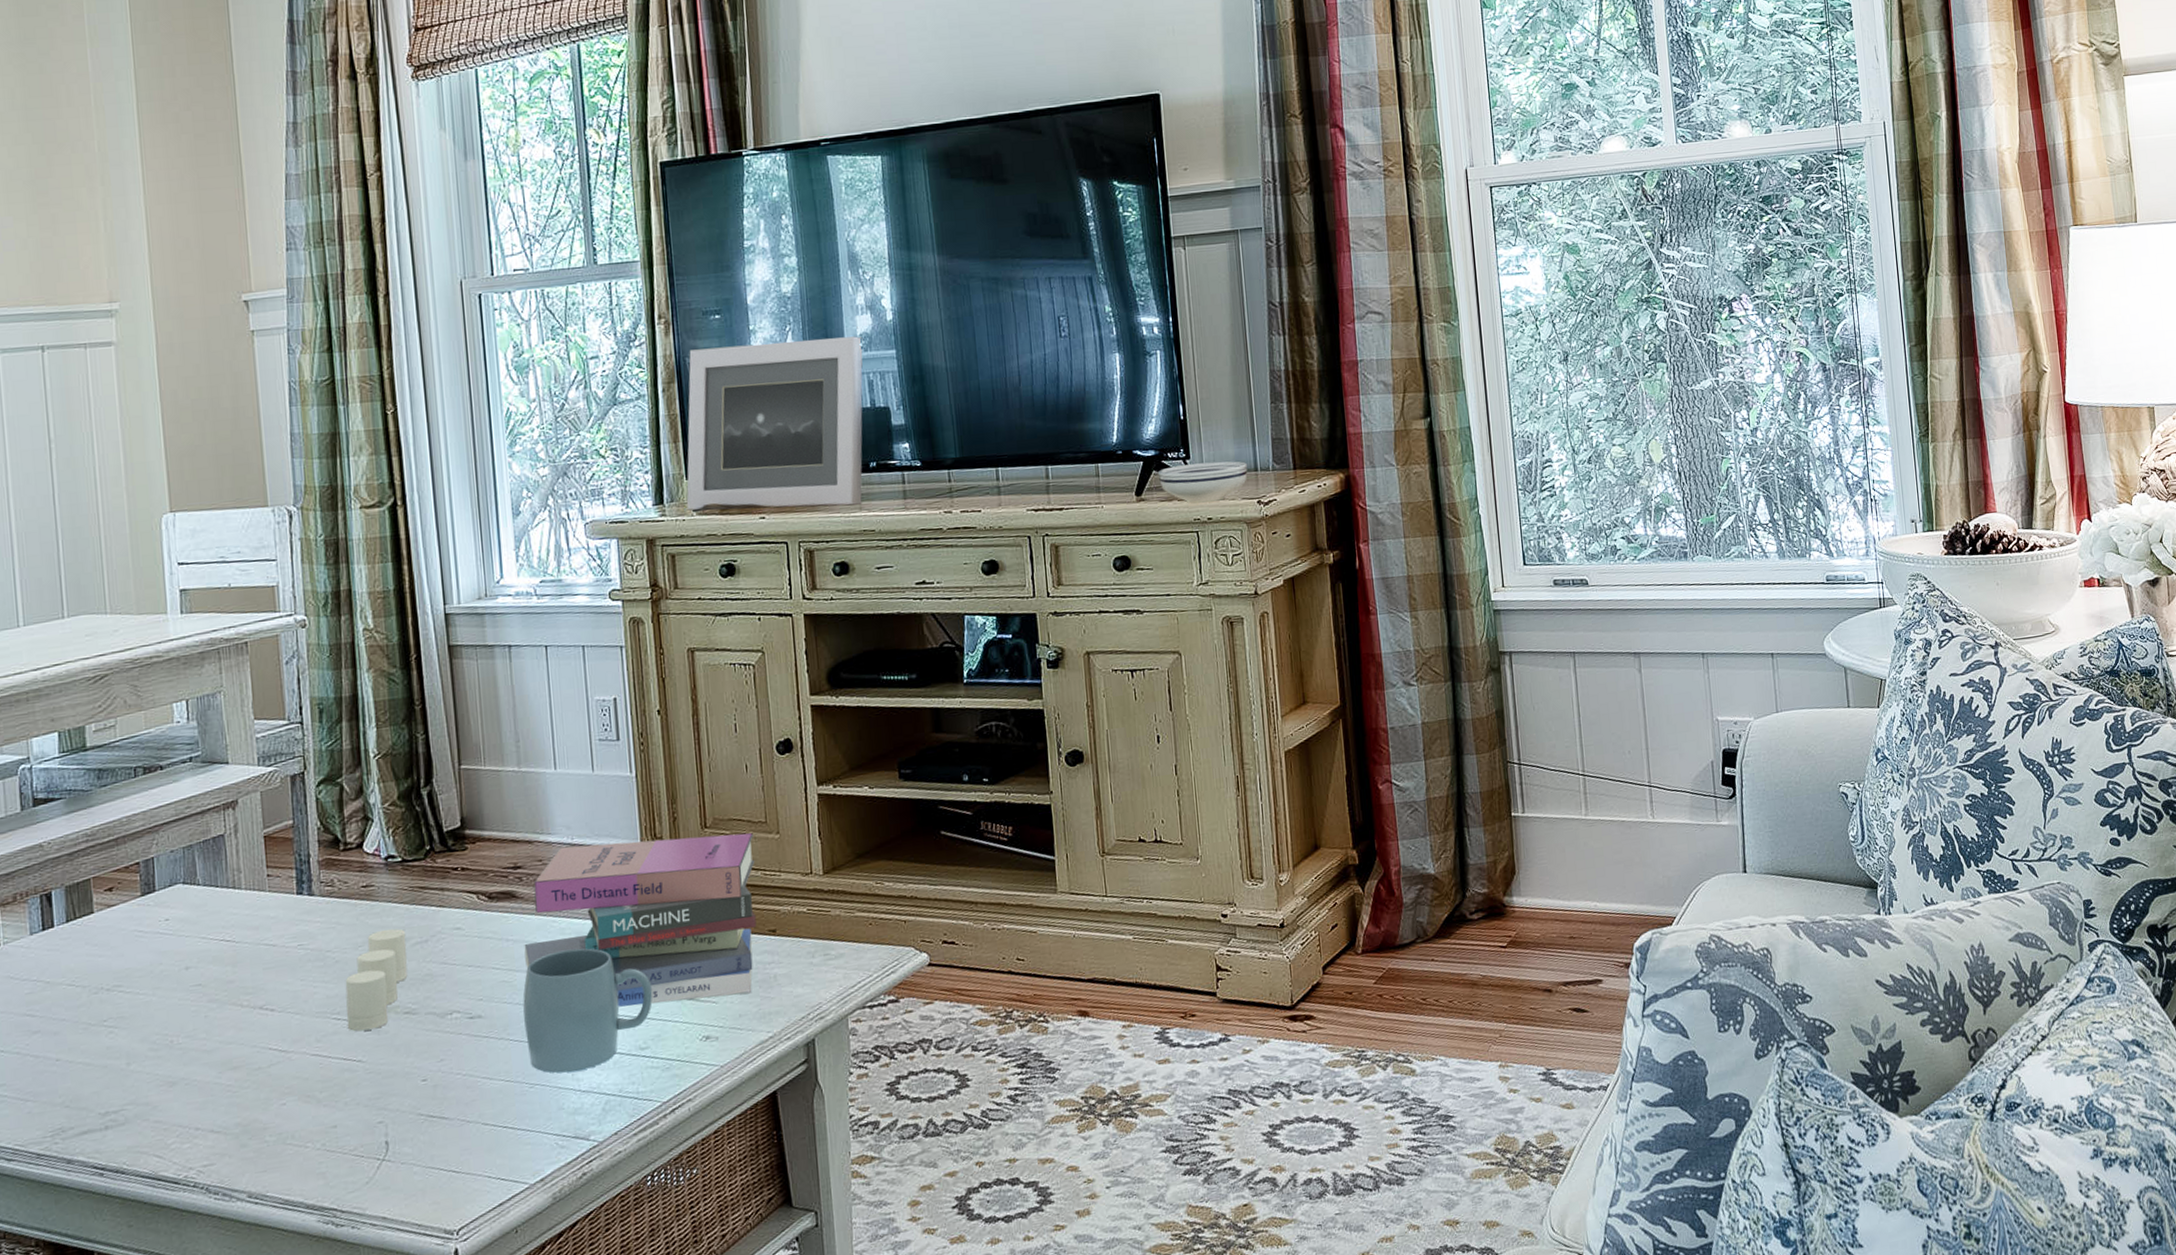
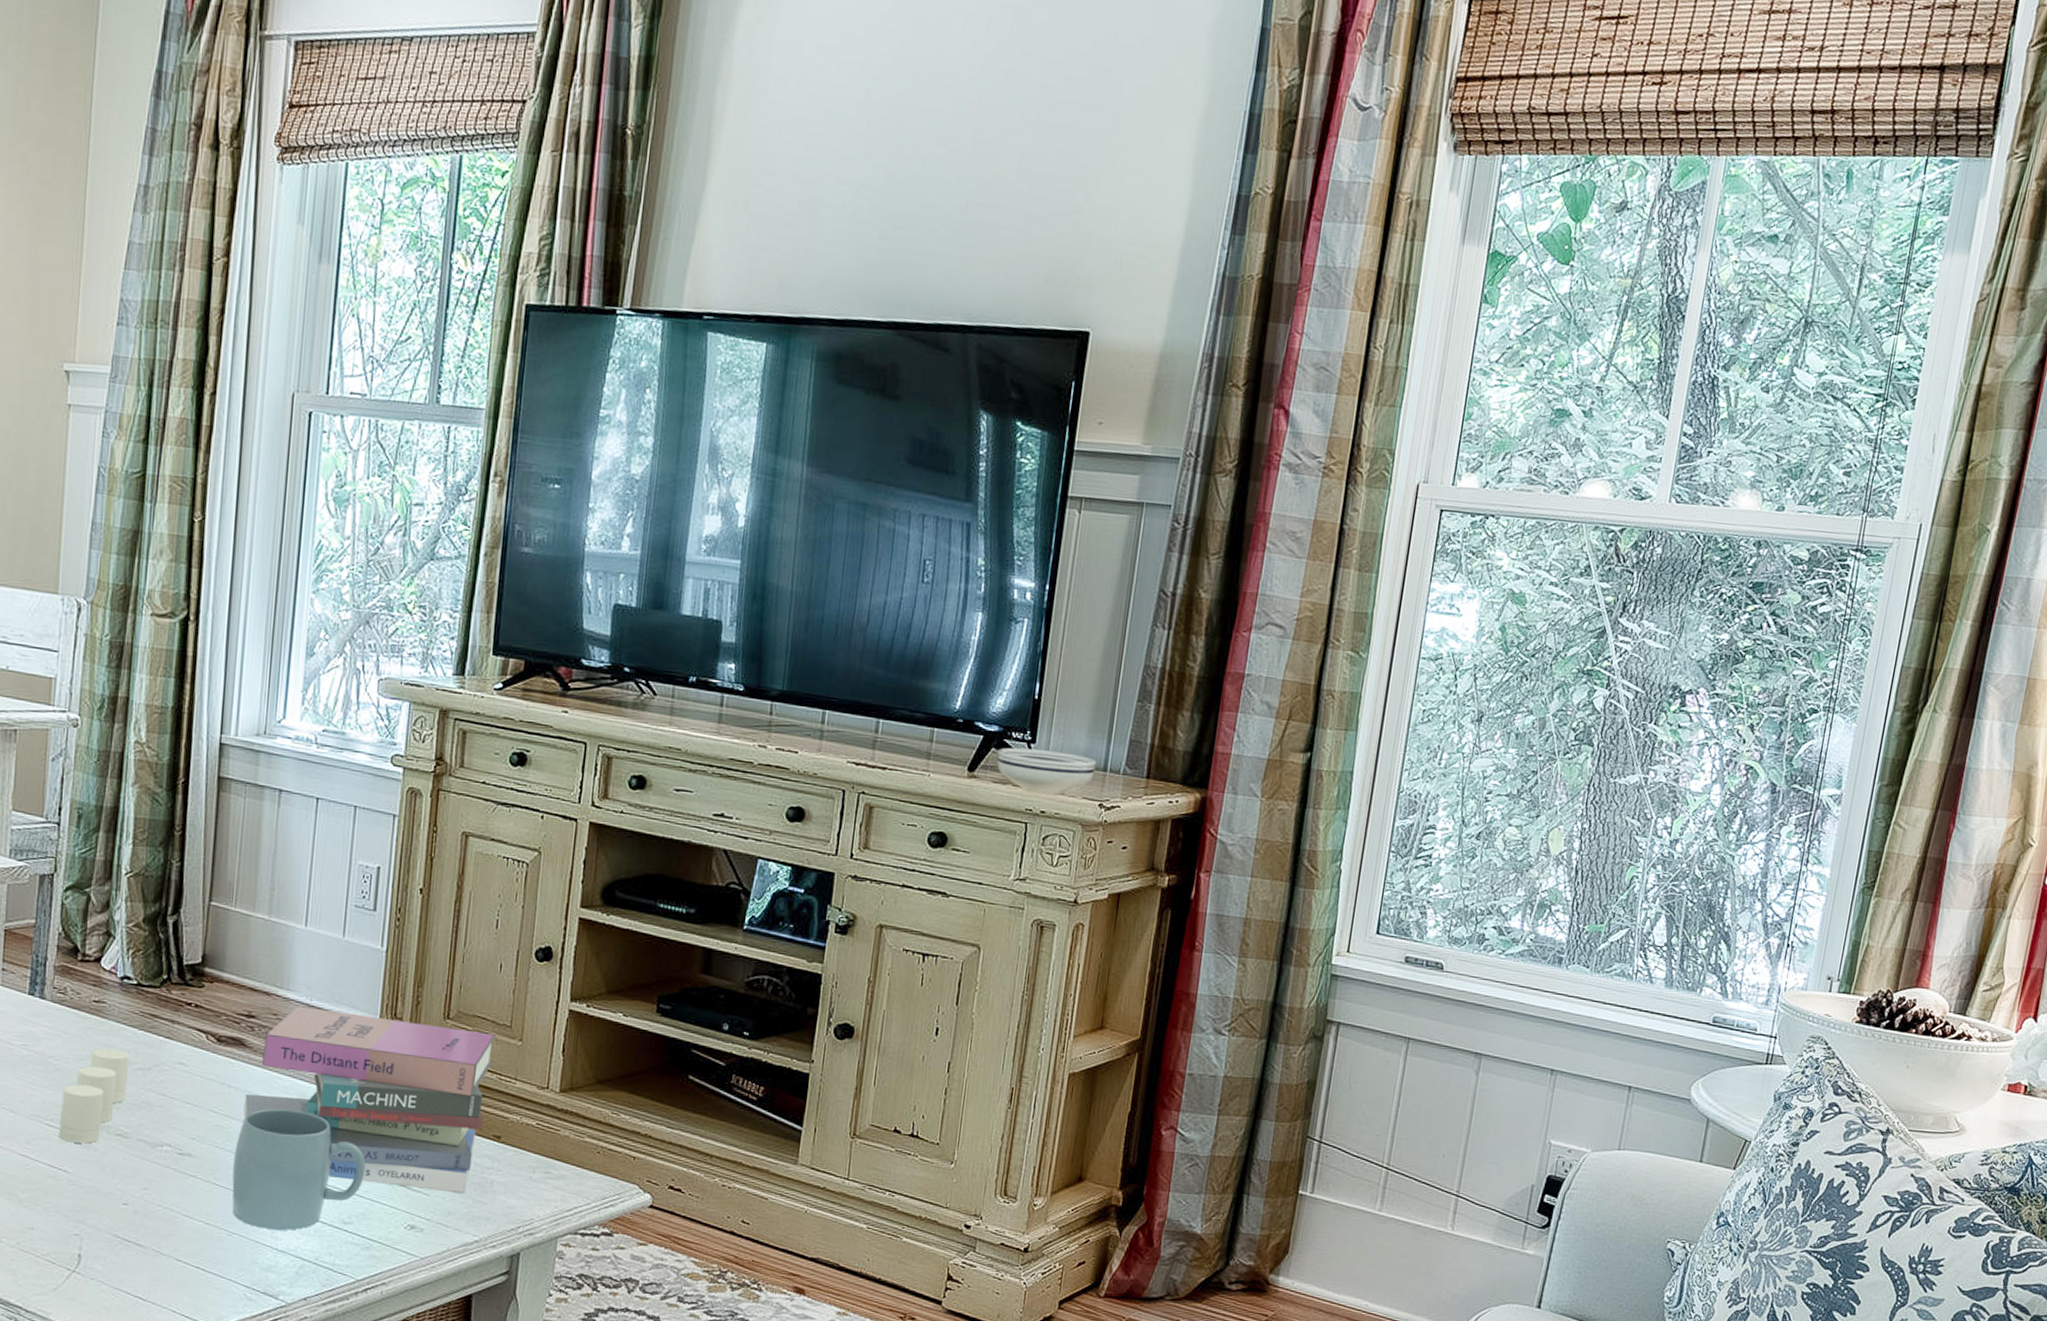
picture frame: present [686,336,863,512] -> none [487,517,708,720]

